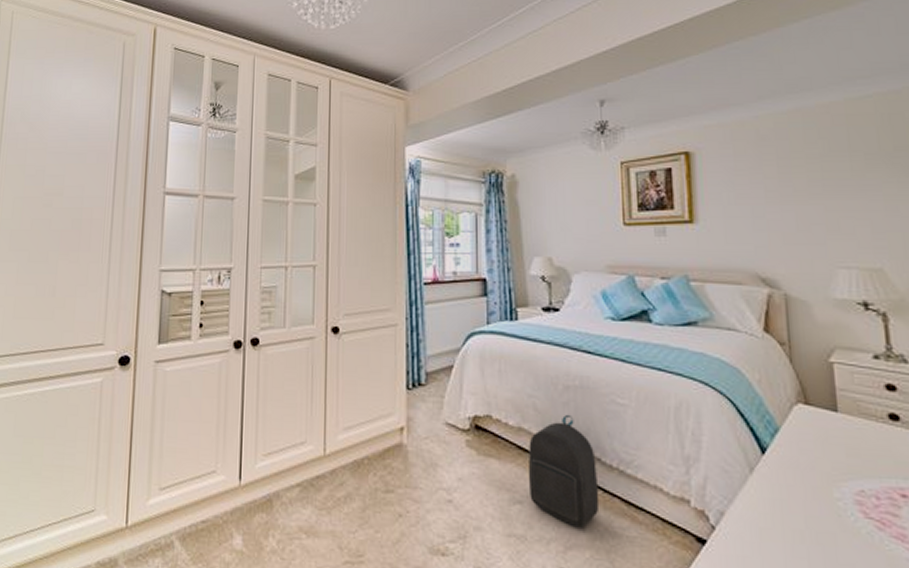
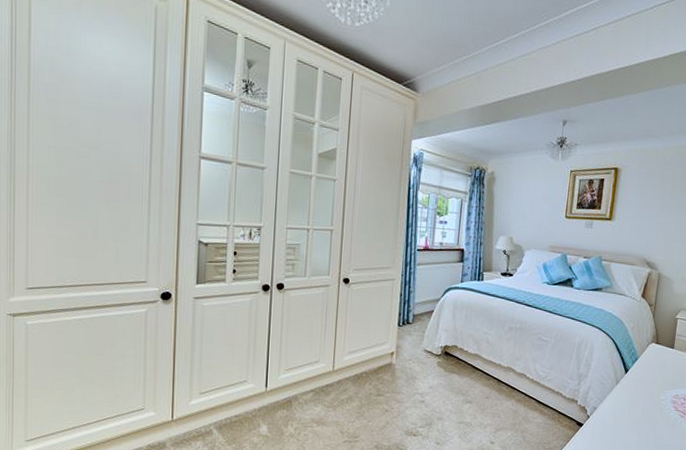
backpack: present [528,414,600,528] -> none [477,346,523,418]

